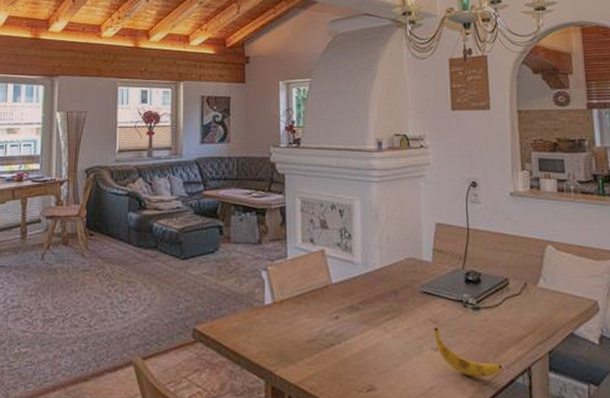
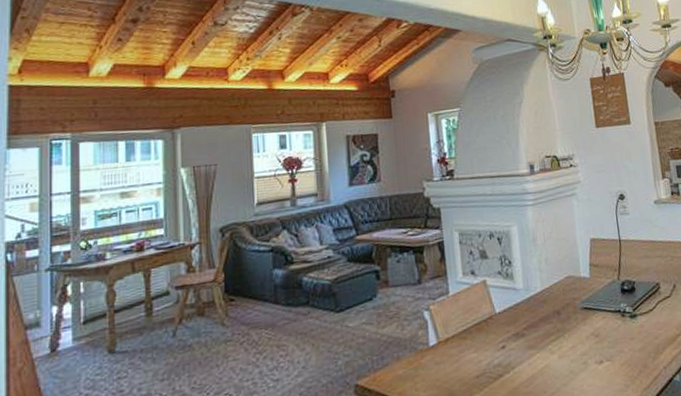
banana: present [434,327,503,377] -> none [597,340,662,383]

